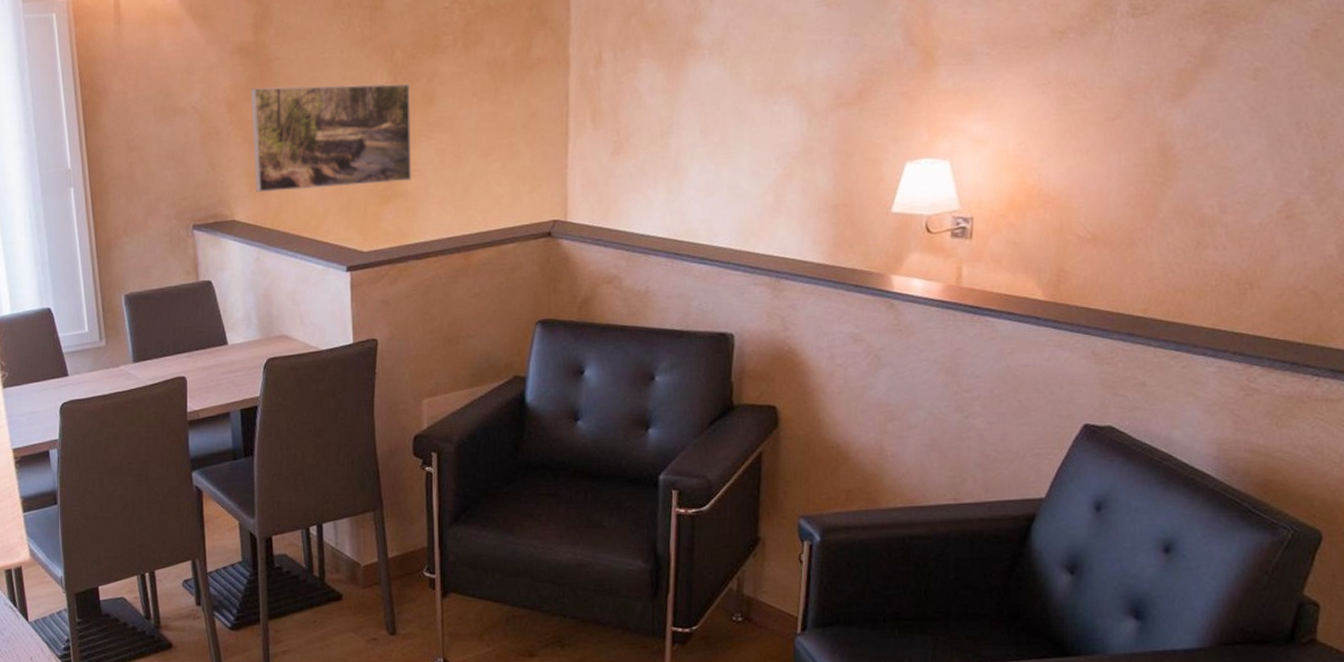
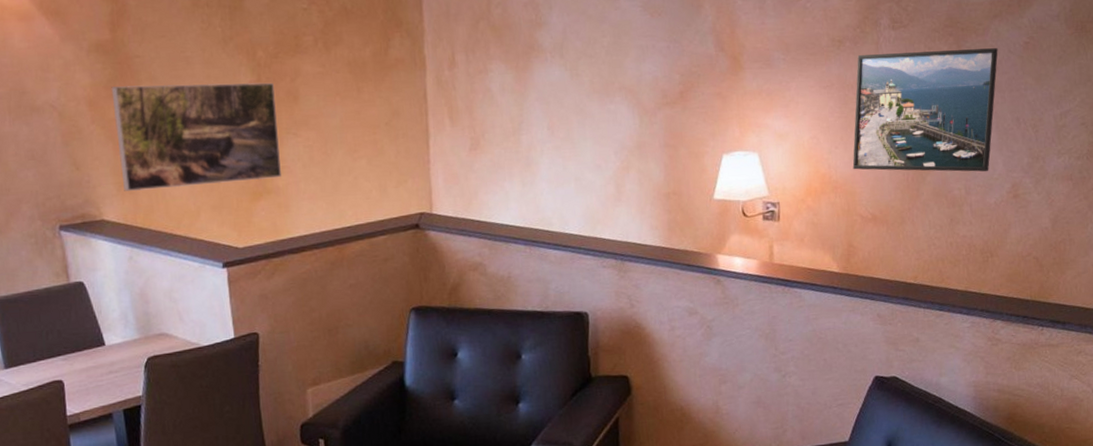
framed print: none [1069,37,1275,187] -> present [852,48,998,172]

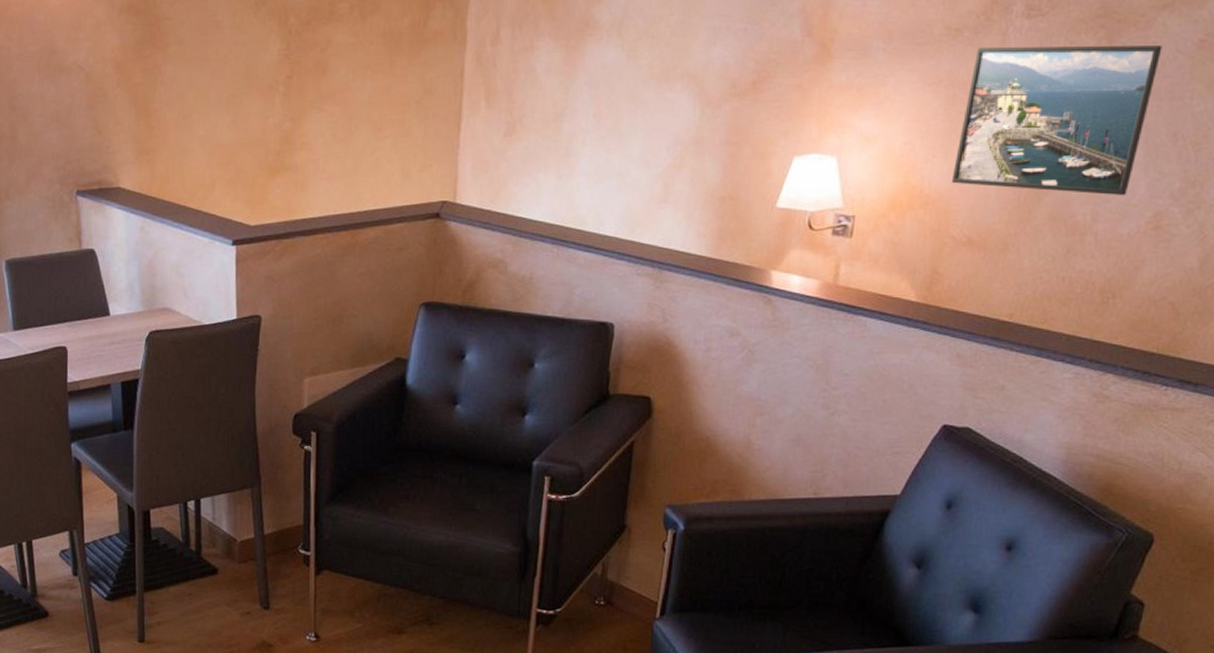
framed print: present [111,82,281,192] -> none [139,49,303,160]

